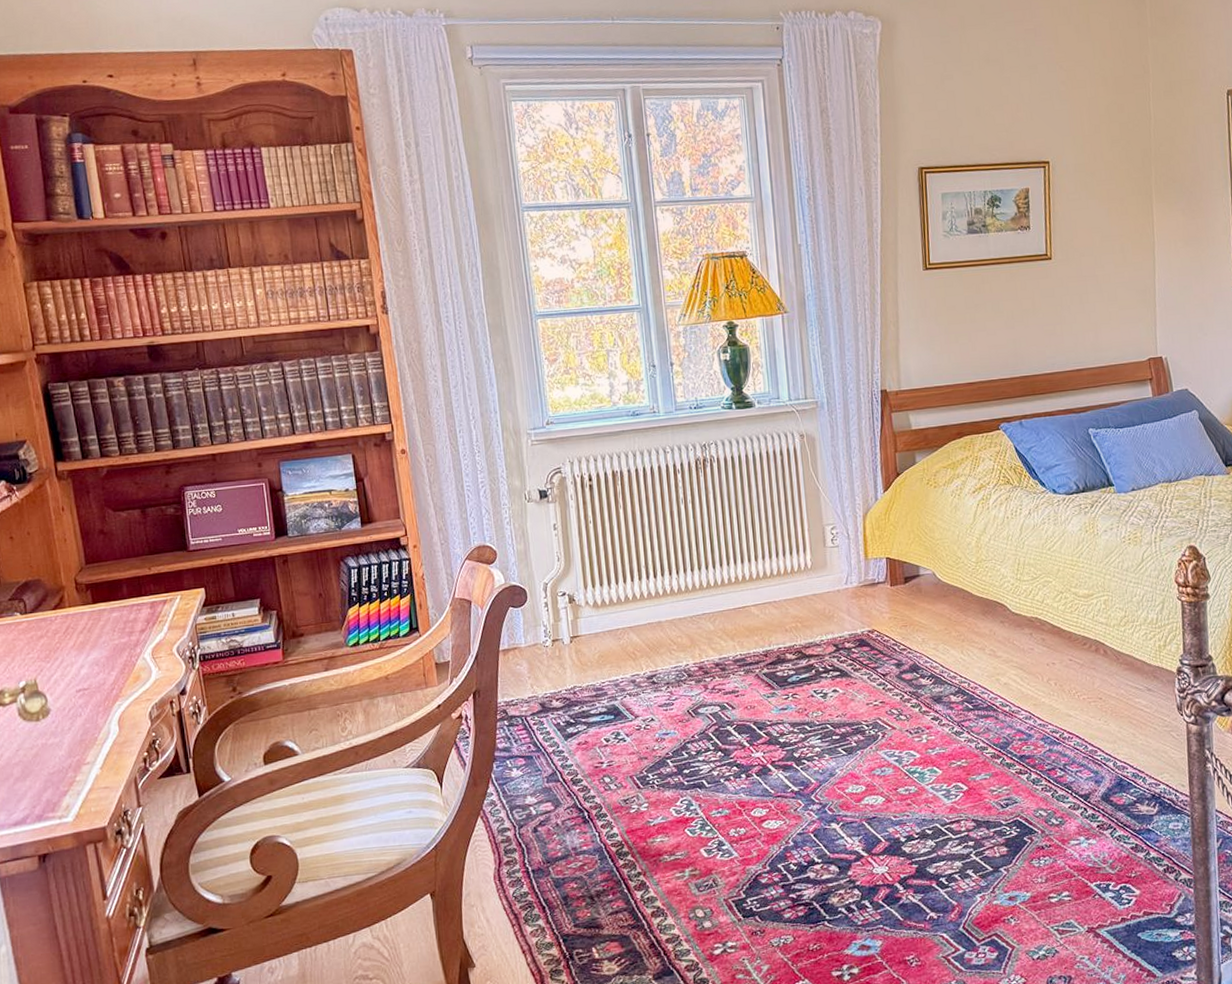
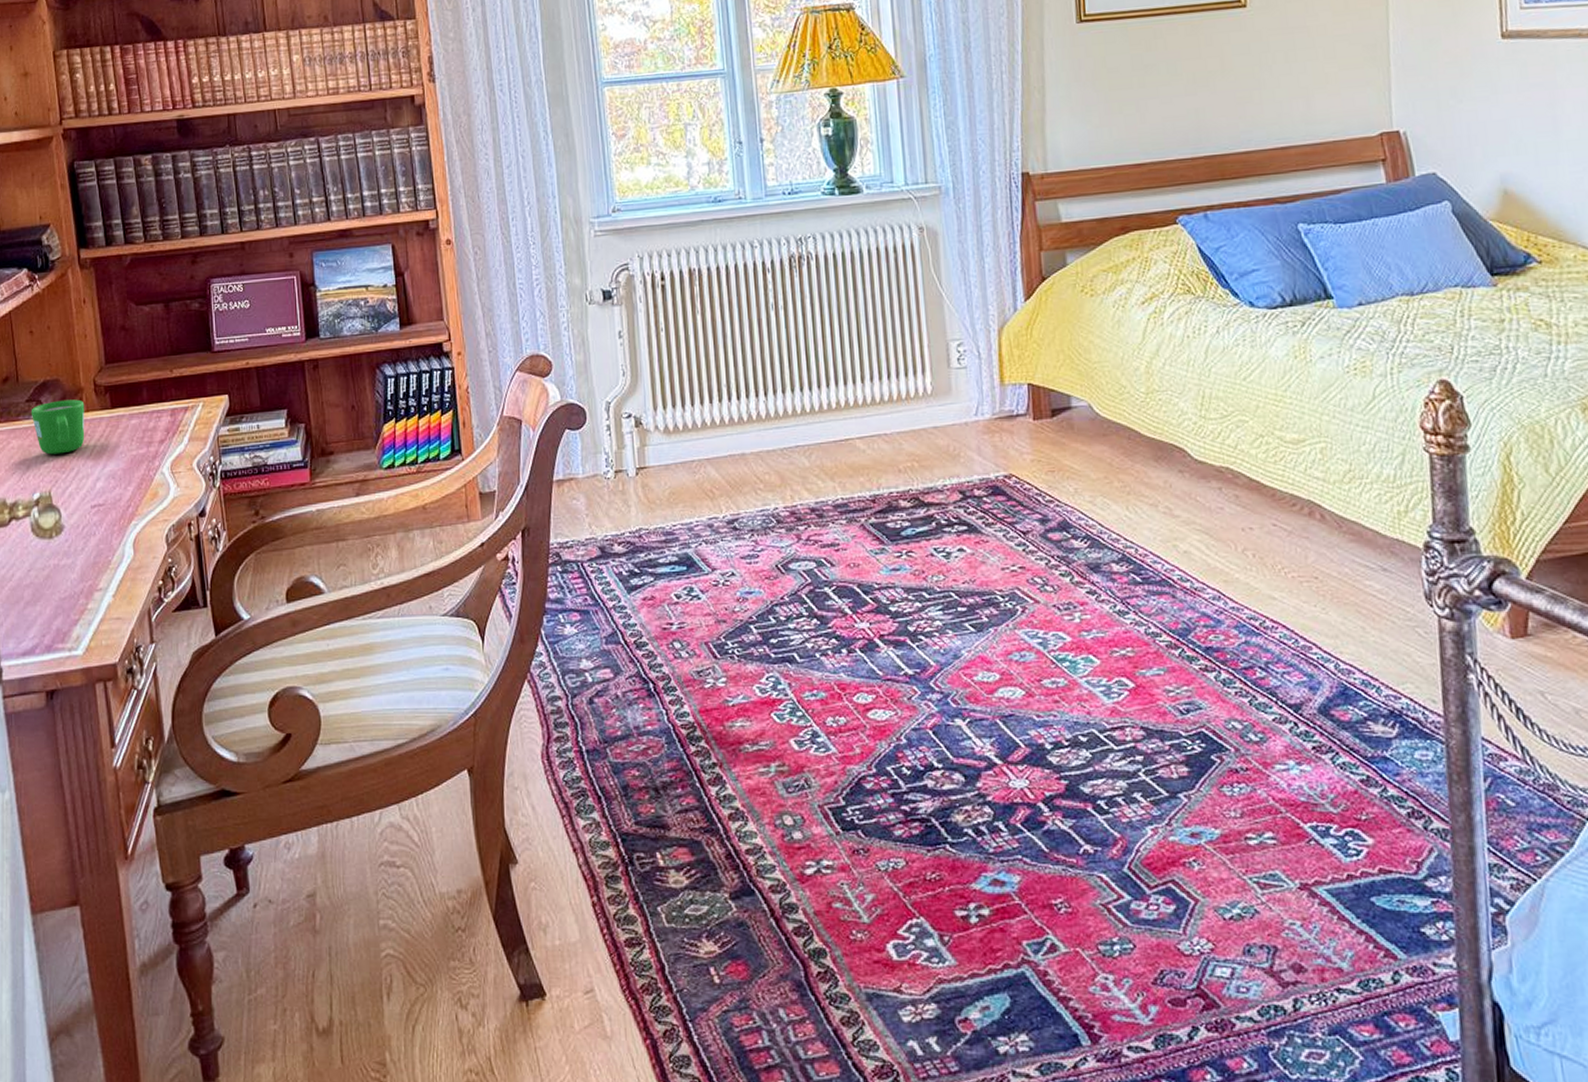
mug: none [13,596,68,647] -> present [31,399,85,455]

